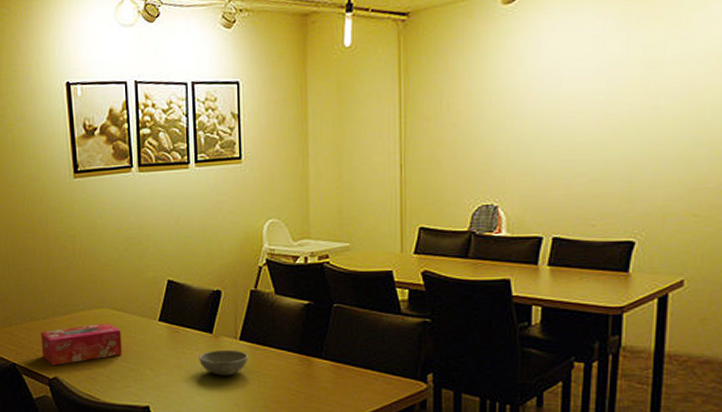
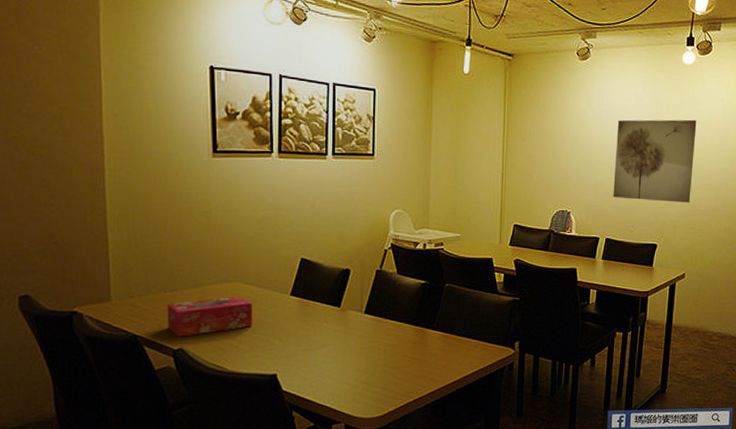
soup bowl: present [199,349,249,376] -> none [326,321,372,345]
wall art: none [561,60,696,183] -> present [613,119,697,203]

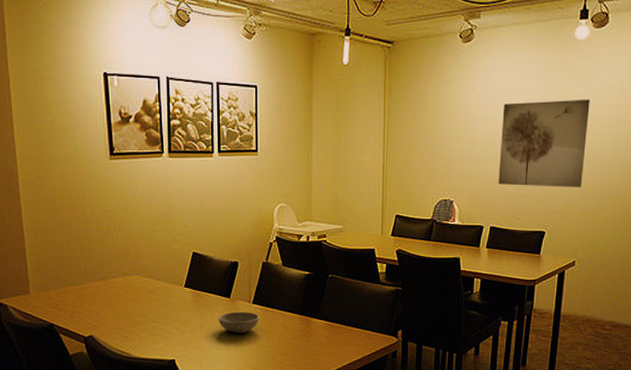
tissue box: present [167,296,253,337] -> none [77,288,152,325]
soup bowl: none [326,321,372,345] -> present [218,311,260,333]

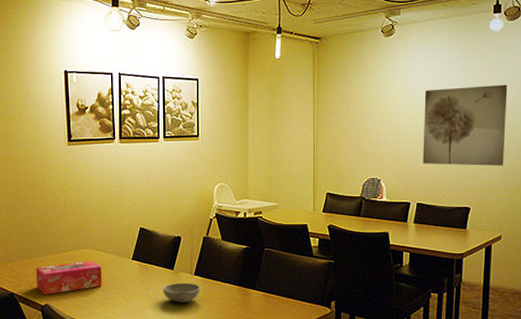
tissue box: none [77,288,152,325] -> present [36,260,102,295]

